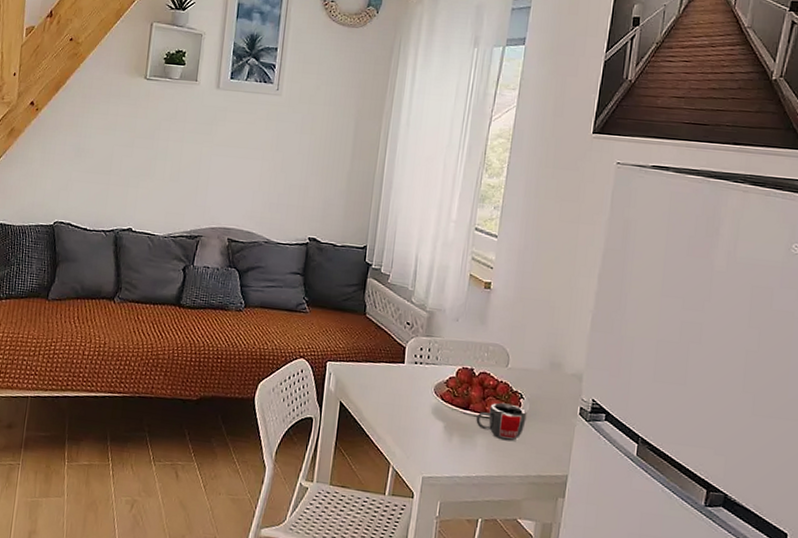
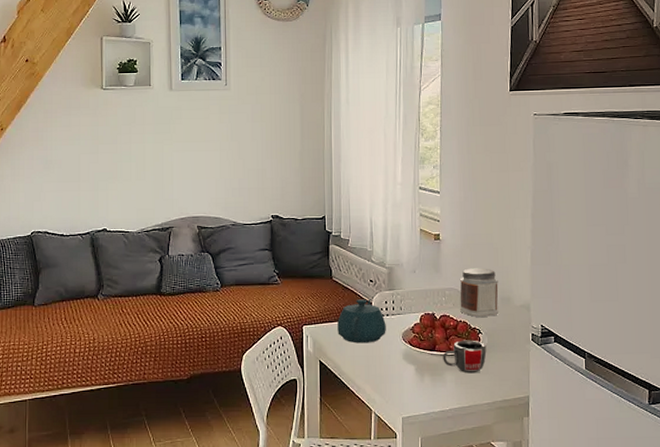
teapot: none [364,341,418,391] -> present [337,299,386,344]
jar: none [502,325,550,382] -> present [459,268,498,317]

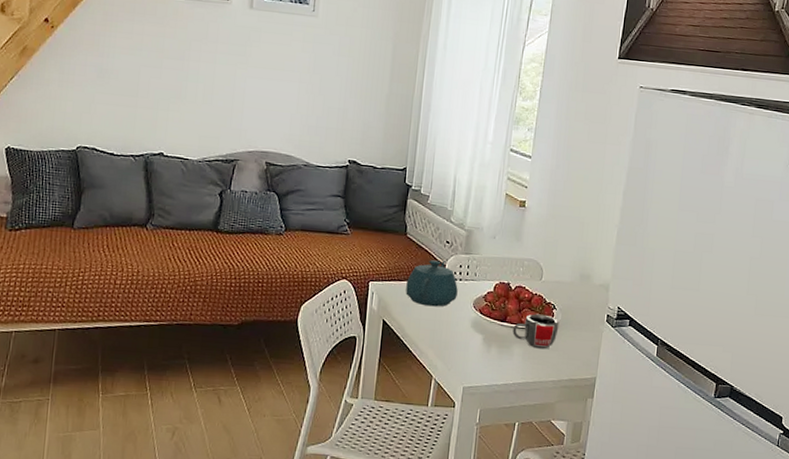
jar: present [459,268,498,317] -> none [536,240,580,293]

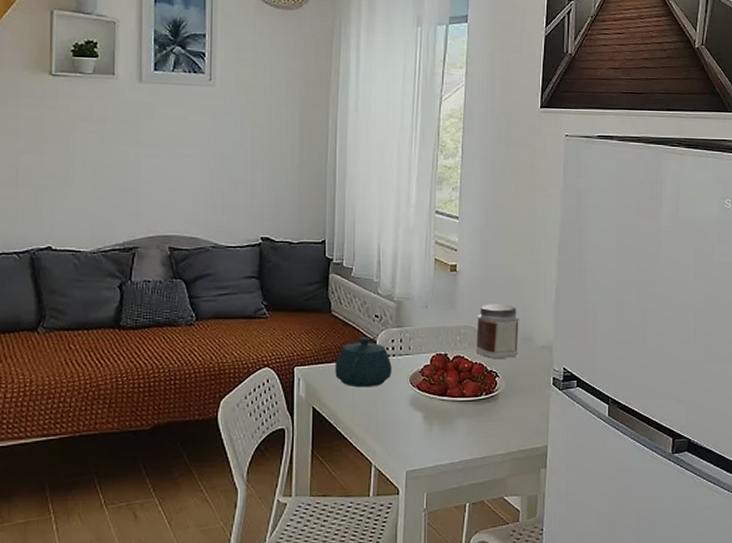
mug: present [512,314,559,349] -> none [455,384,503,421]
jar: none [536,240,580,293] -> present [475,304,519,358]

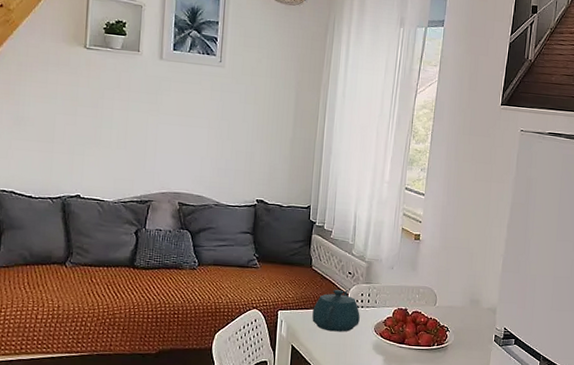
jar: present [475,304,519,358] -> none [431,269,470,316]

